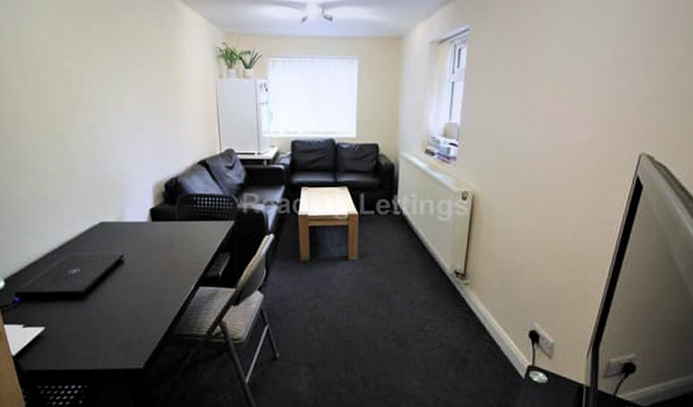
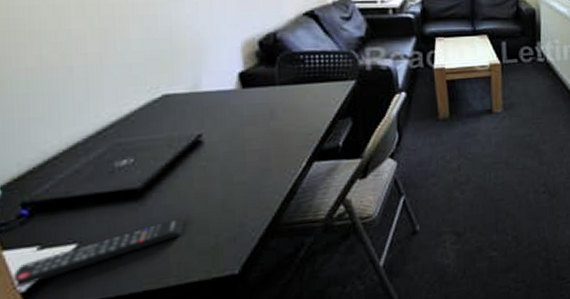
remote control: none [8,318,109,353] -> present [10,218,184,289]

